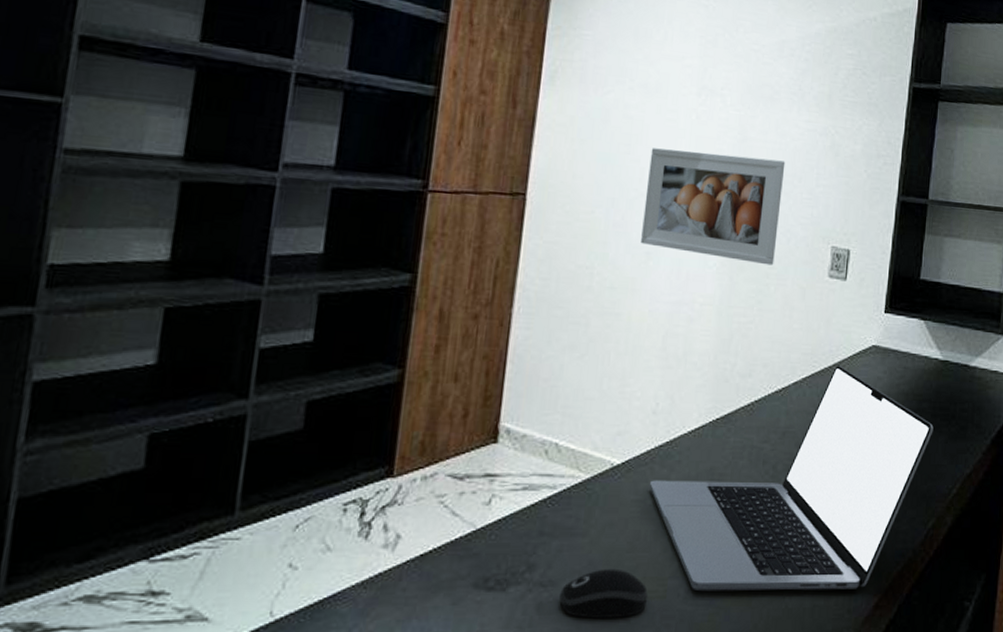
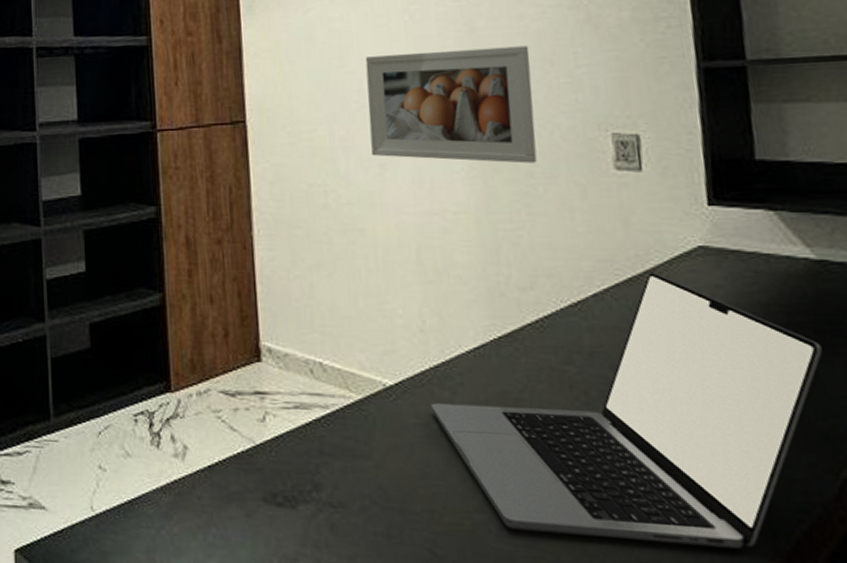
computer mouse: present [560,568,648,619] -> none [352,494,453,550]

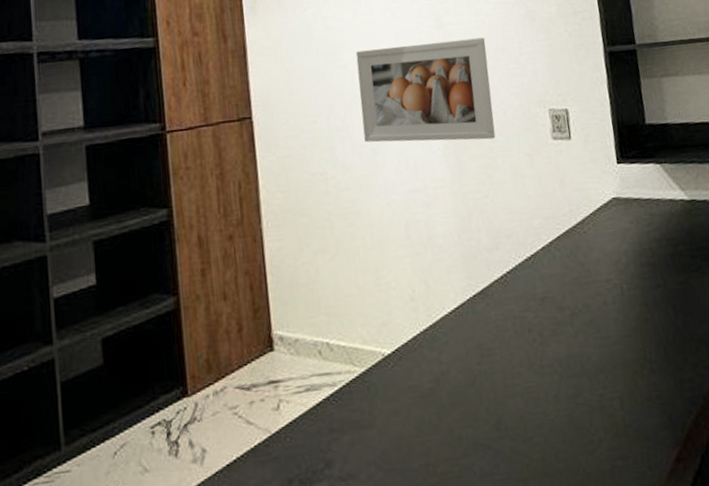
laptop: present [430,273,823,549] -> none [422,224,696,467]

